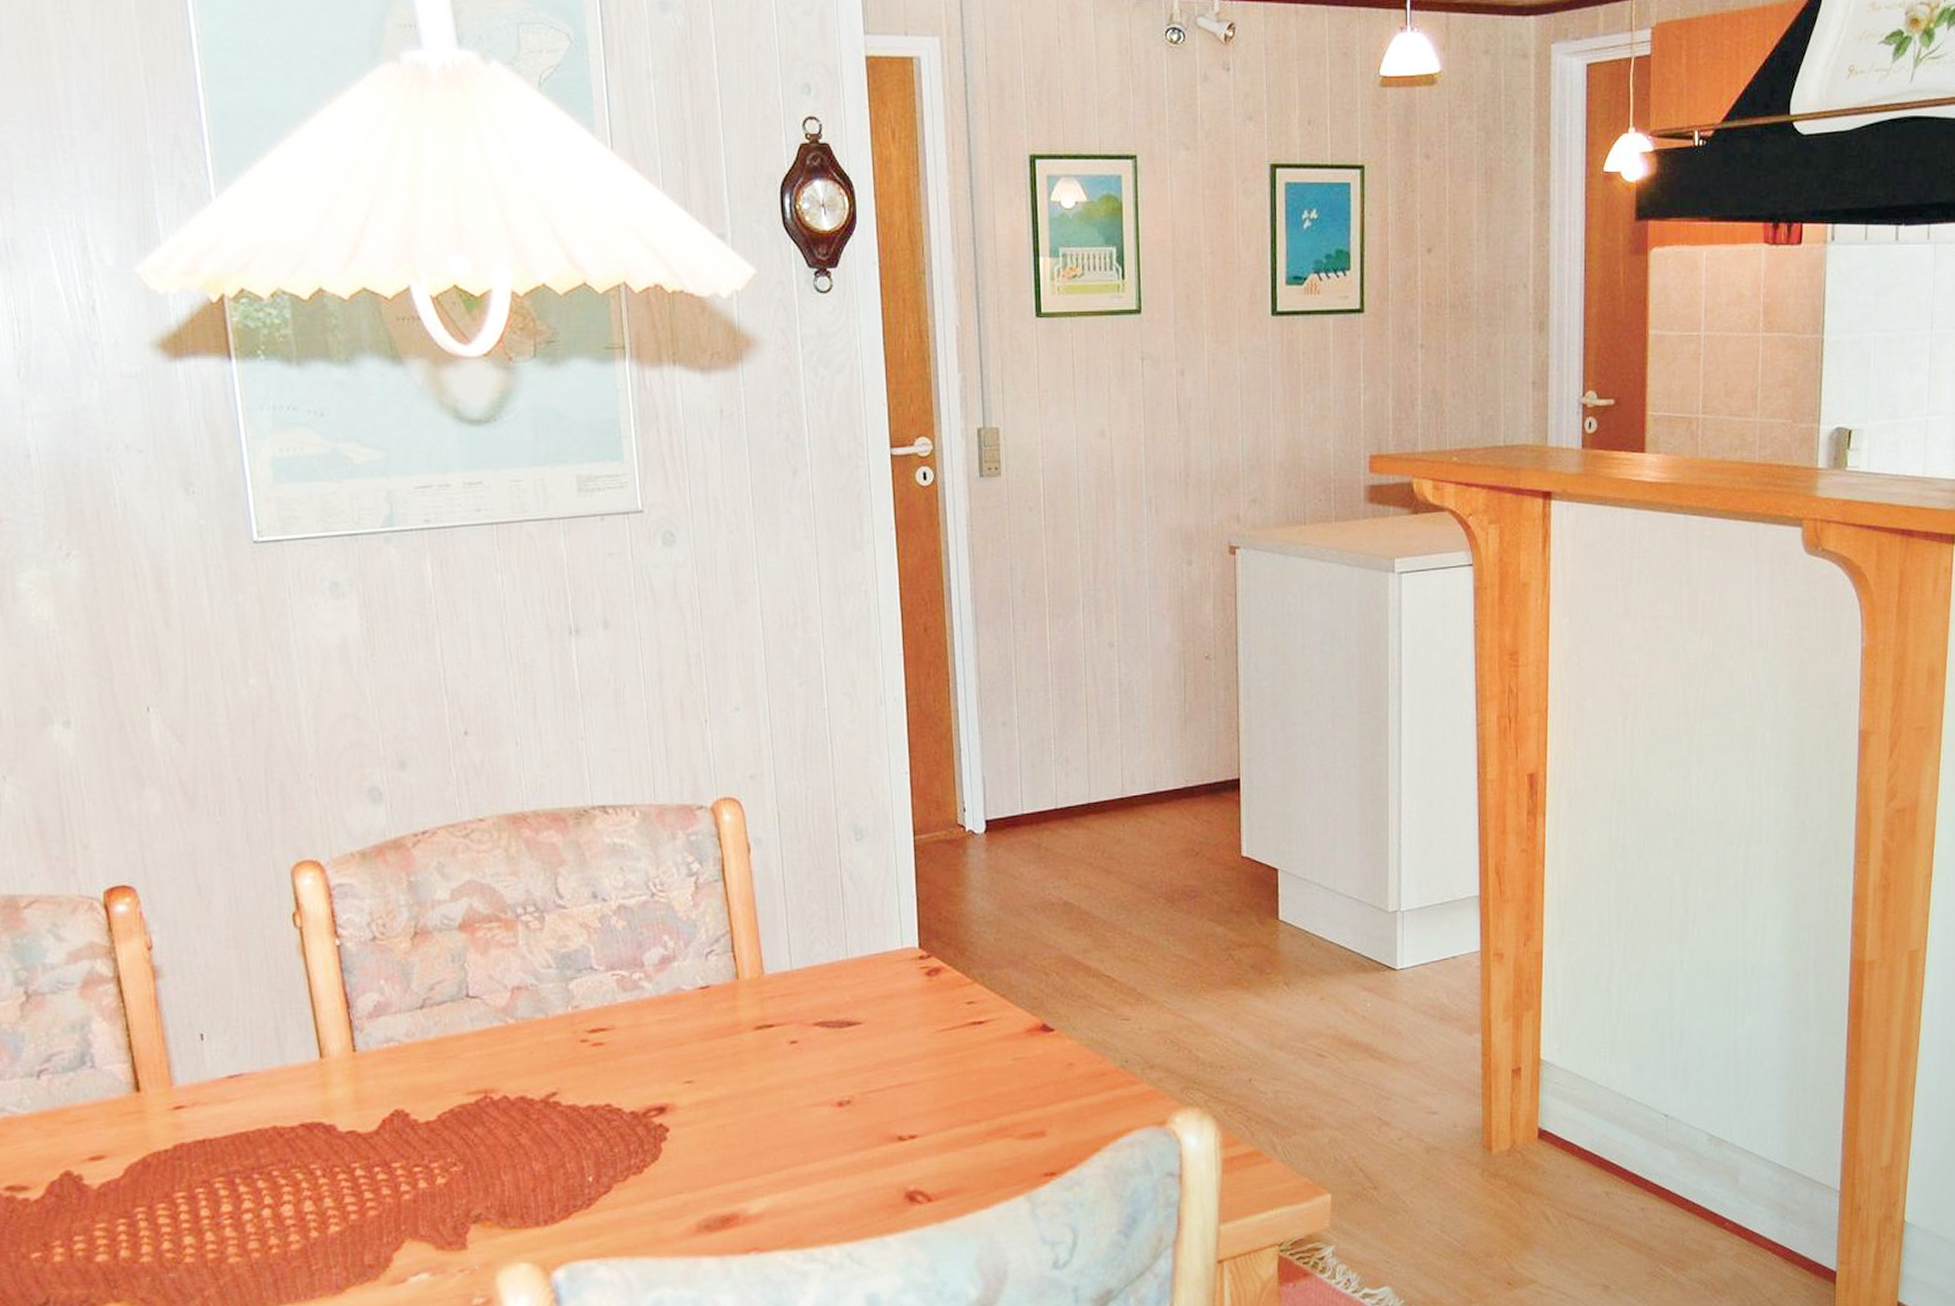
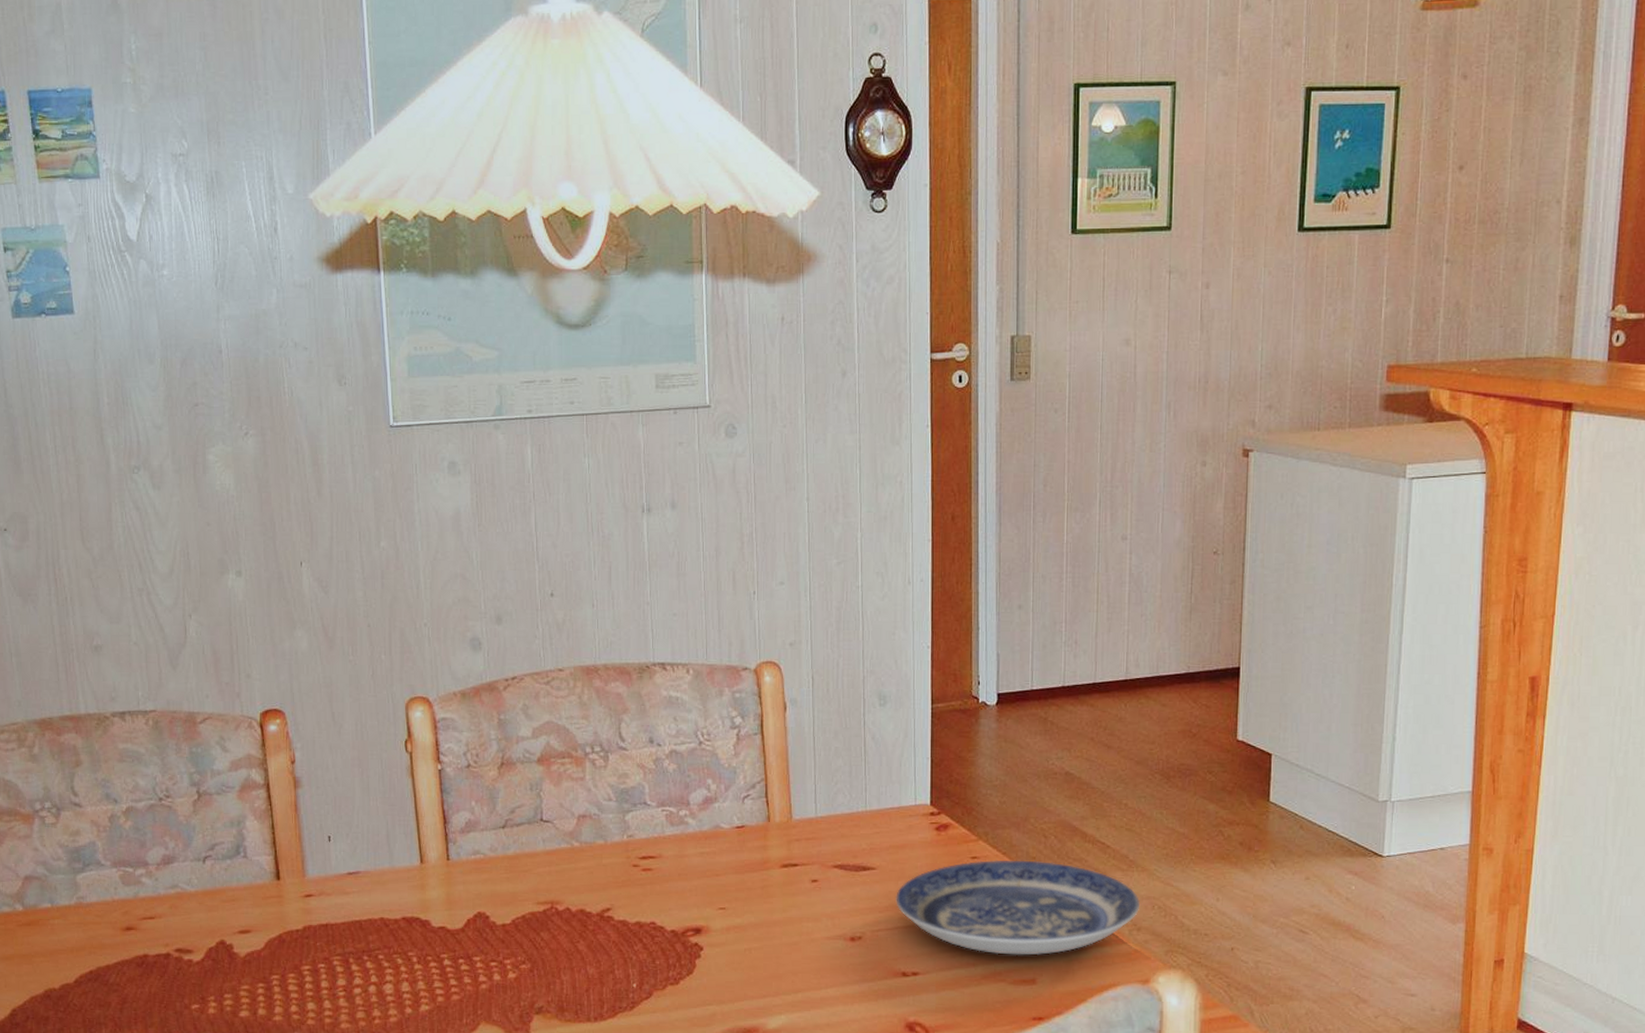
plate: none [886,1000,1151,1108] -> present [896,859,1140,956]

